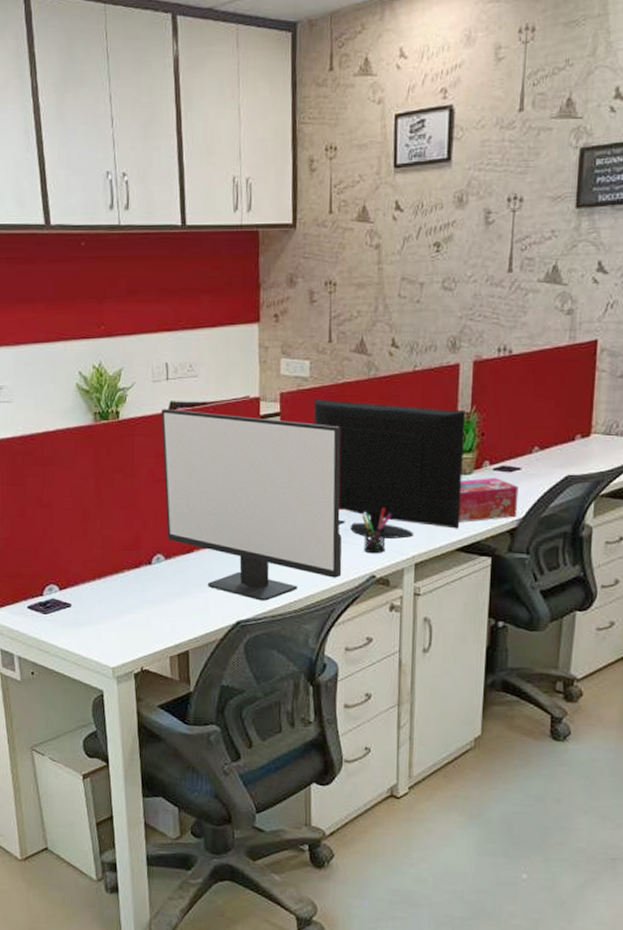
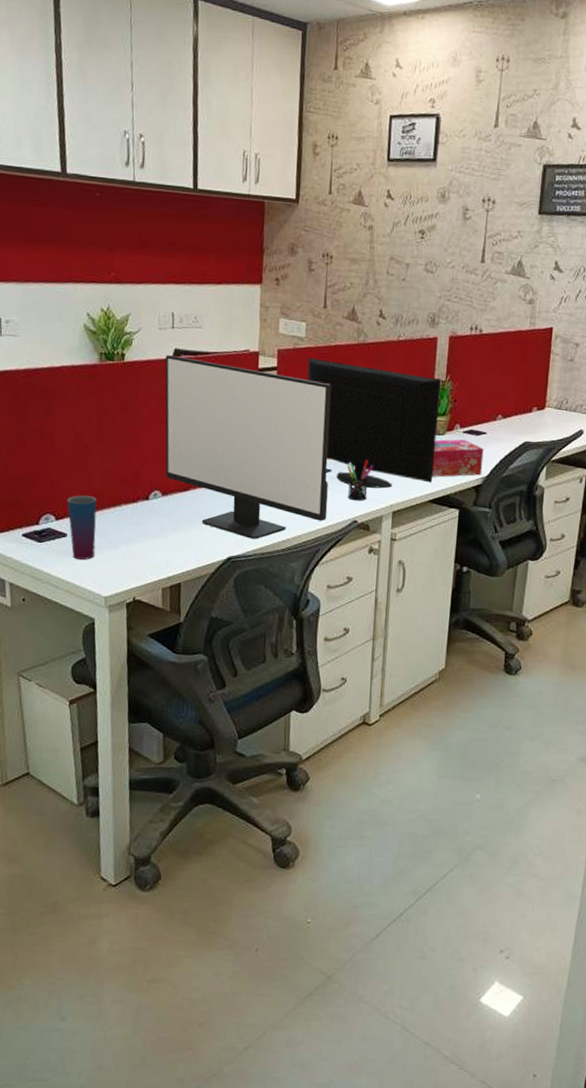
cup: none [69,563,100,630] -> present [67,495,97,560]

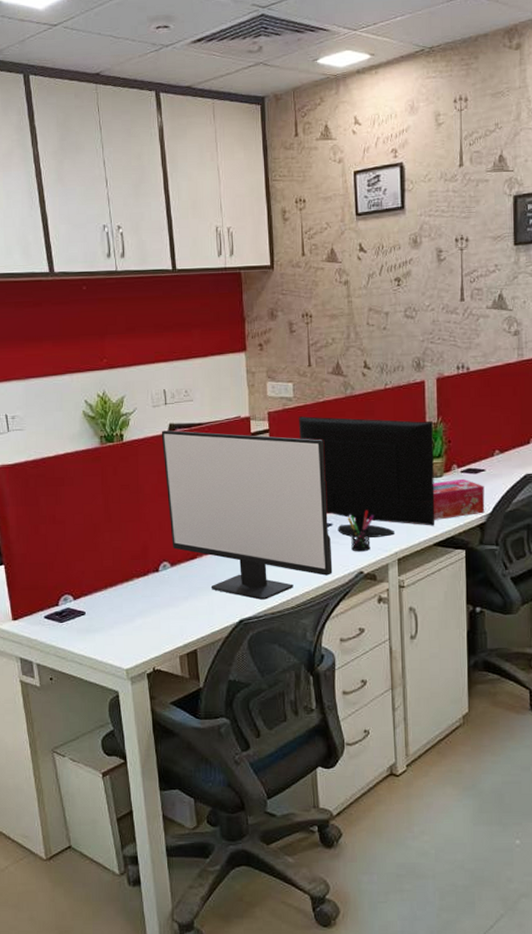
cup: present [67,495,97,560] -> none [83,574,113,635]

